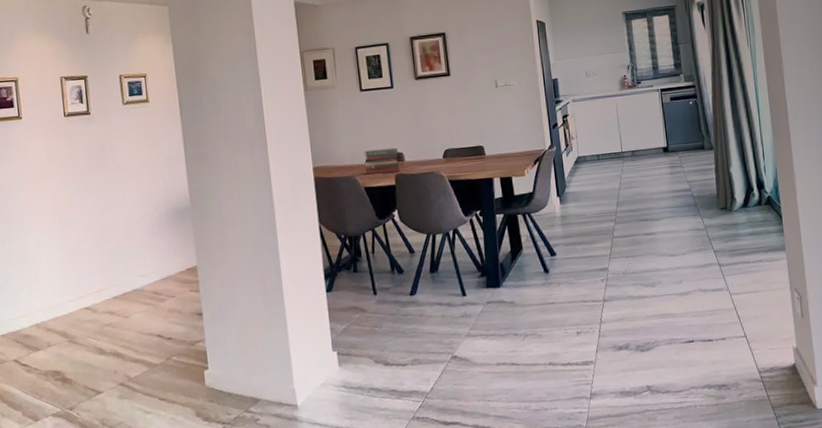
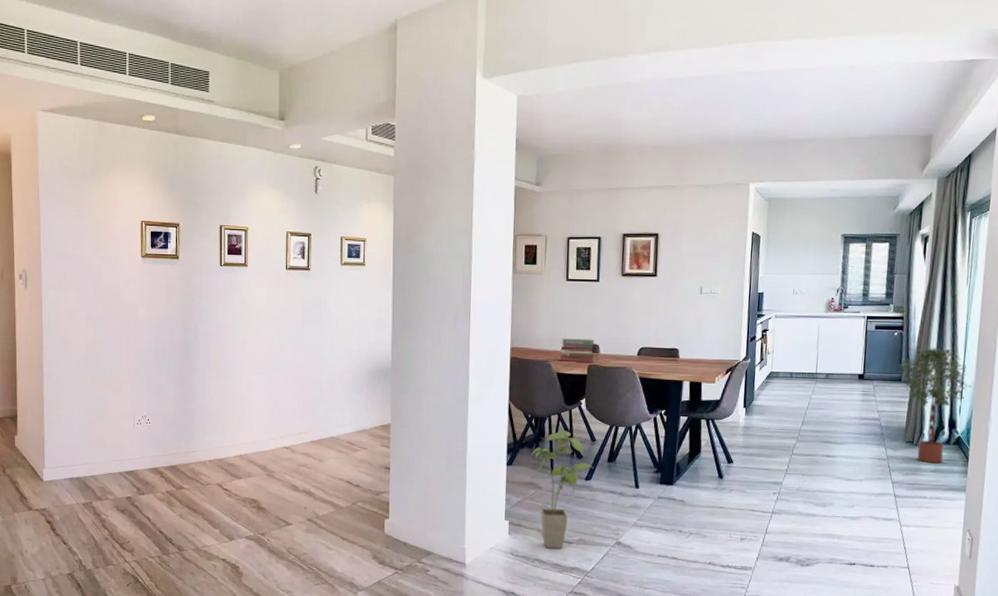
house plant: none [350,246,416,375] -> present [531,430,593,549]
potted tree: none [698,110,771,227] -> present [898,347,972,464]

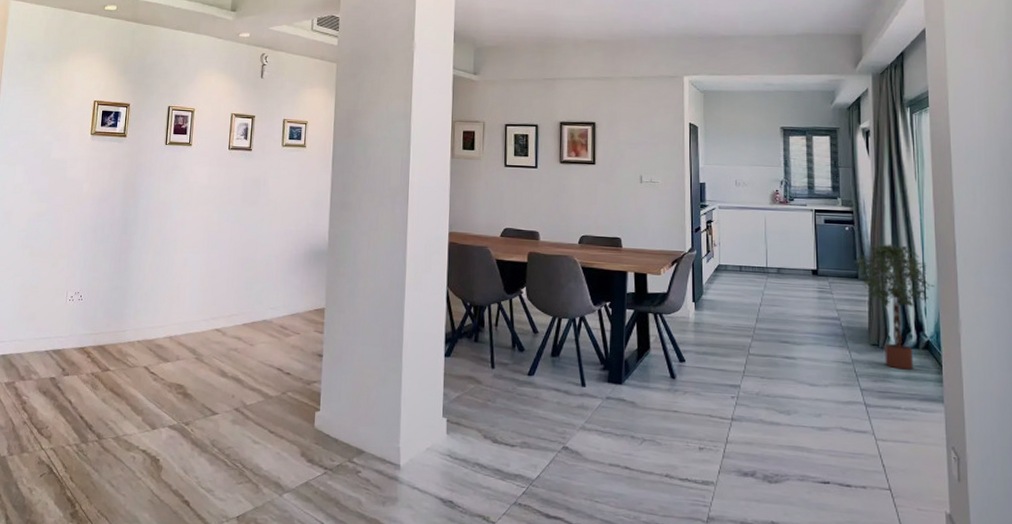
house plant: present [531,430,593,549] -> none [470,320,536,452]
books: present [559,338,594,363] -> none [498,224,534,251]

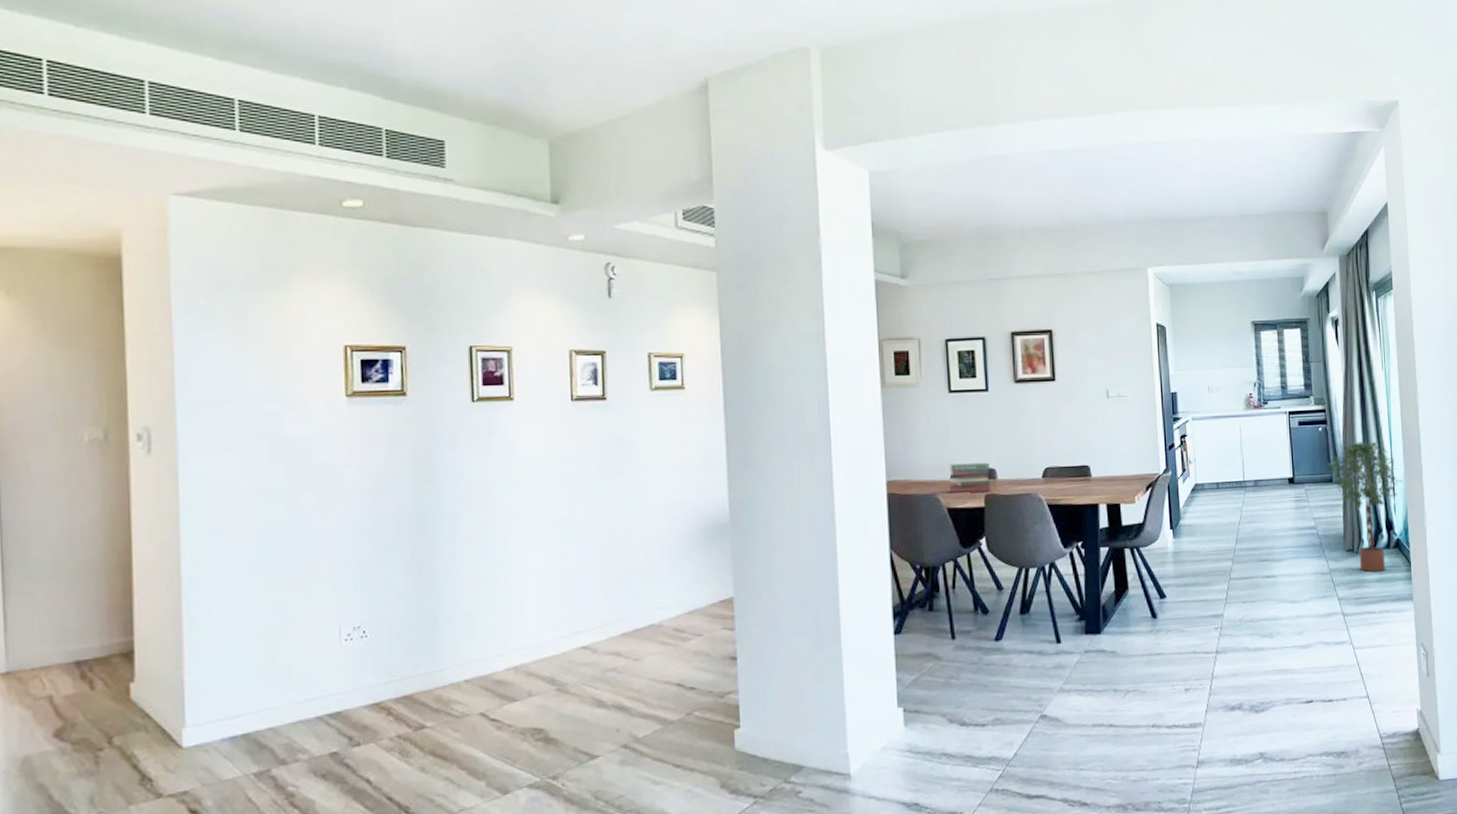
books: none [498,224,534,251] -> present [948,462,990,493]

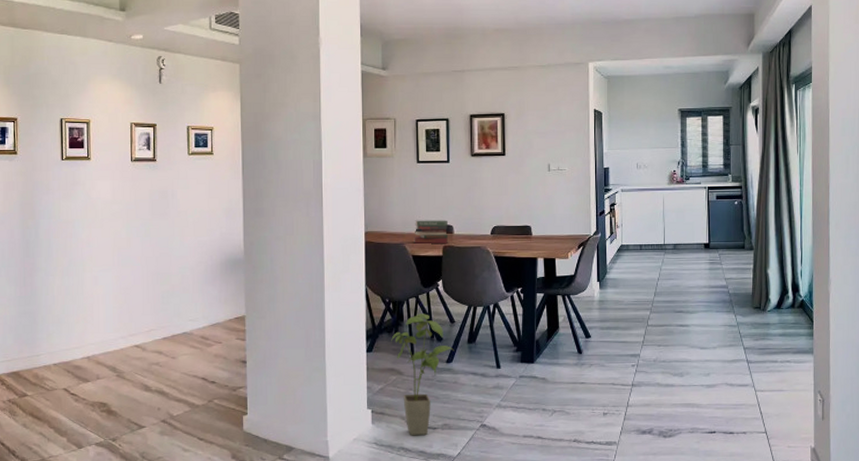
house plant: none [924,580,1003,738] -> present [391,313,454,436]
potted tree: present [1327,440,1403,573] -> none [740,214,810,328]

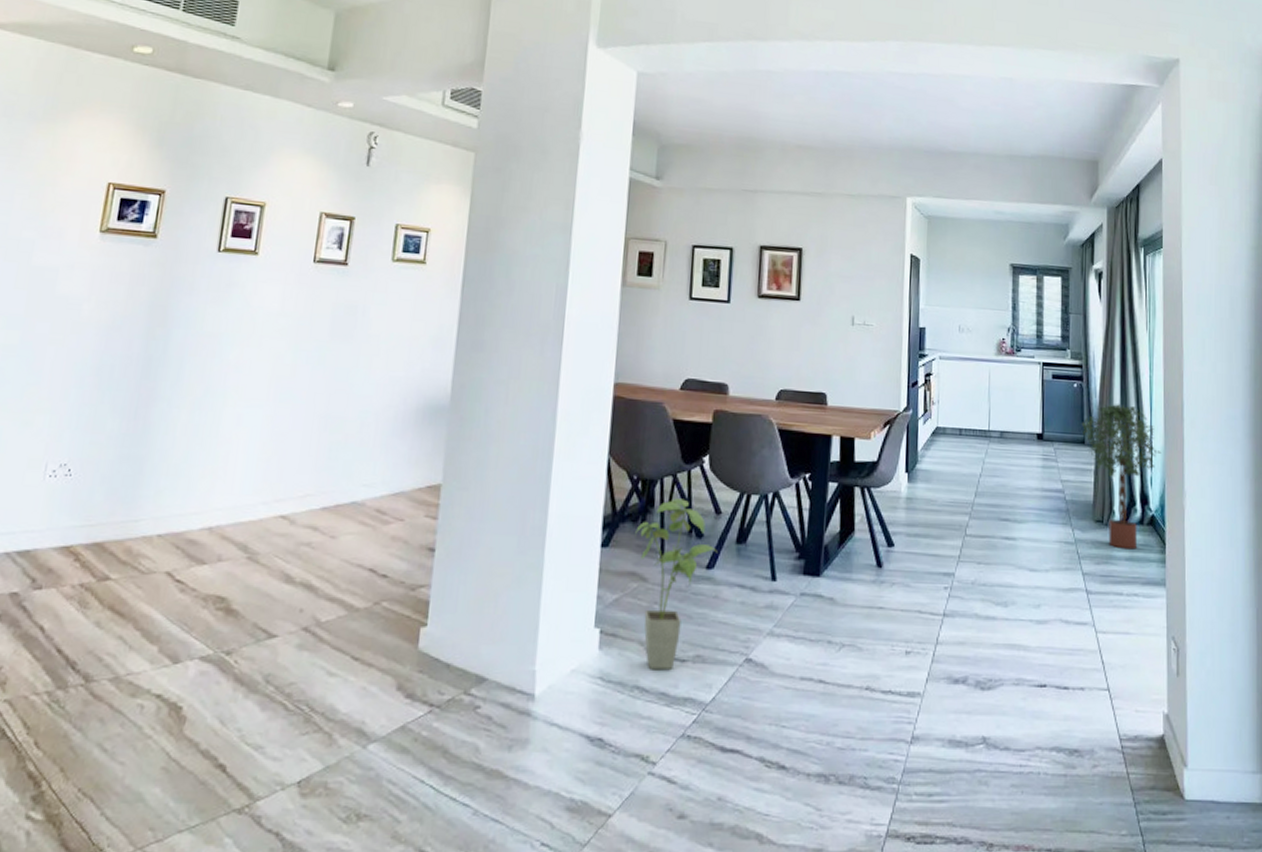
books: present [414,220,448,244] -> none [676,373,722,408]
potted tree: none [740,214,810,328] -> present [1080,403,1162,550]

